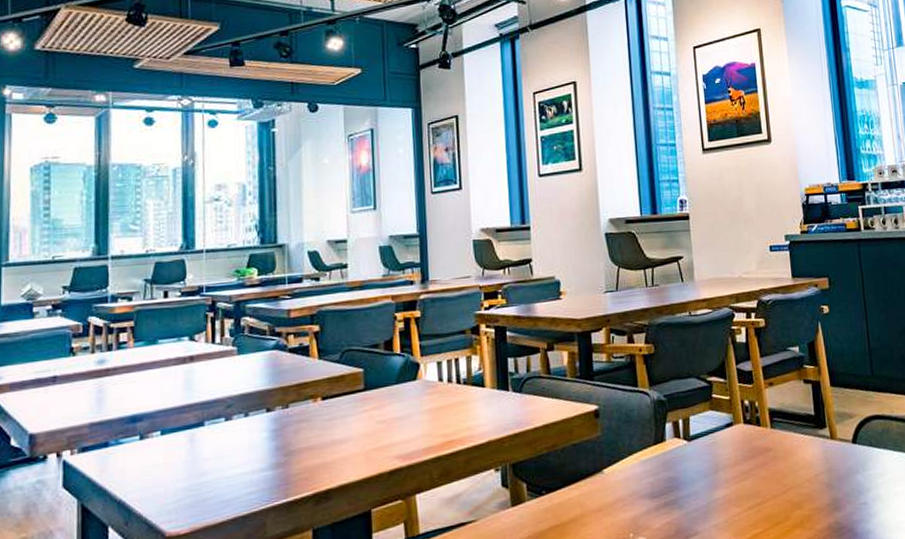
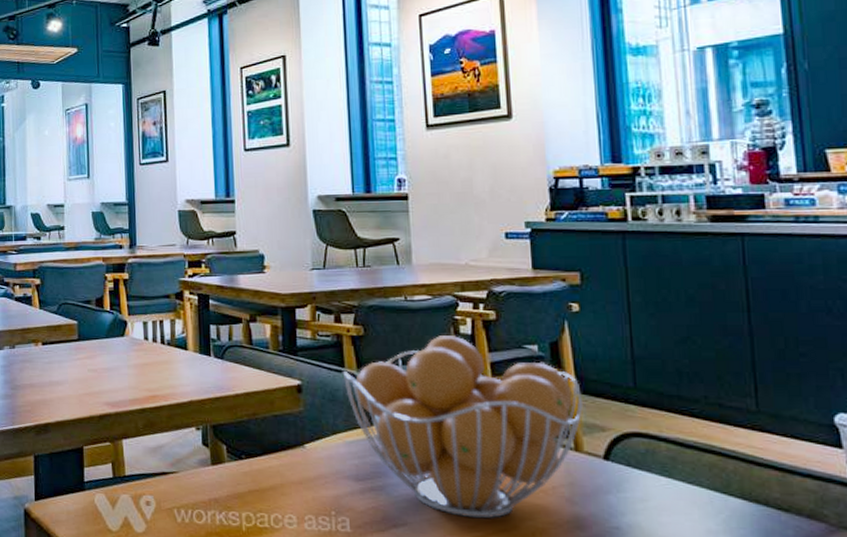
fruit basket: none [636,345,835,517] -> present [342,336,583,519]

